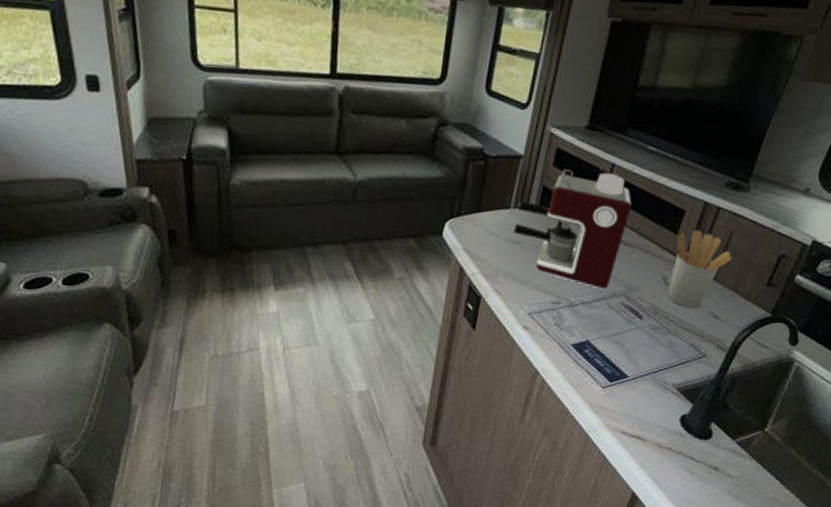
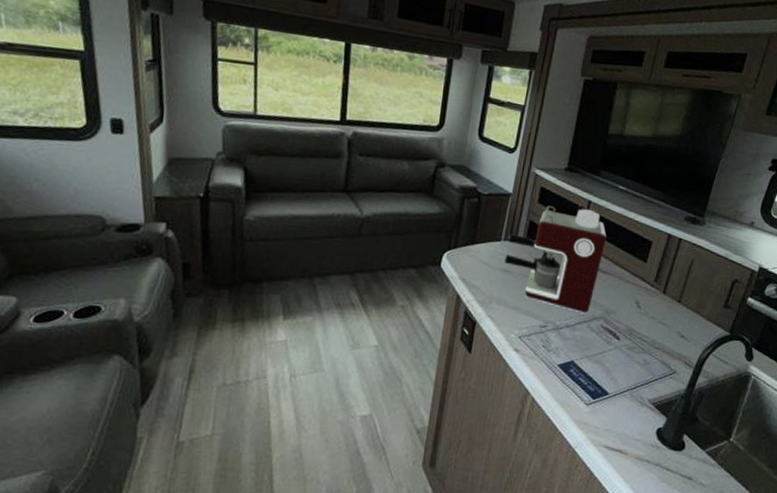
utensil holder: present [666,229,733,309] -> none [639,258,694,330]

